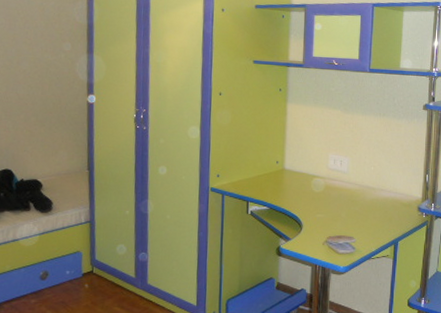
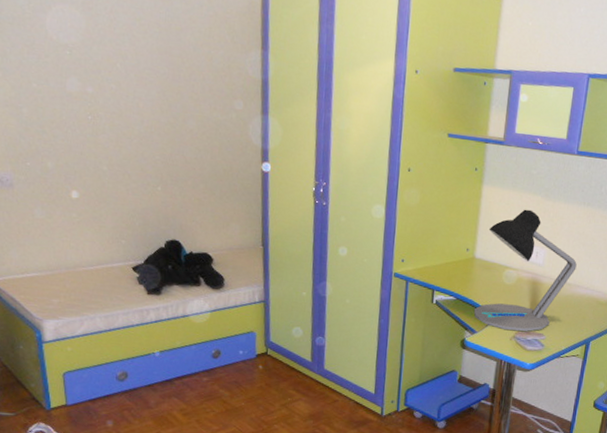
desk lamp: none [286,122,379,235] -> present [473,209,577,331]

